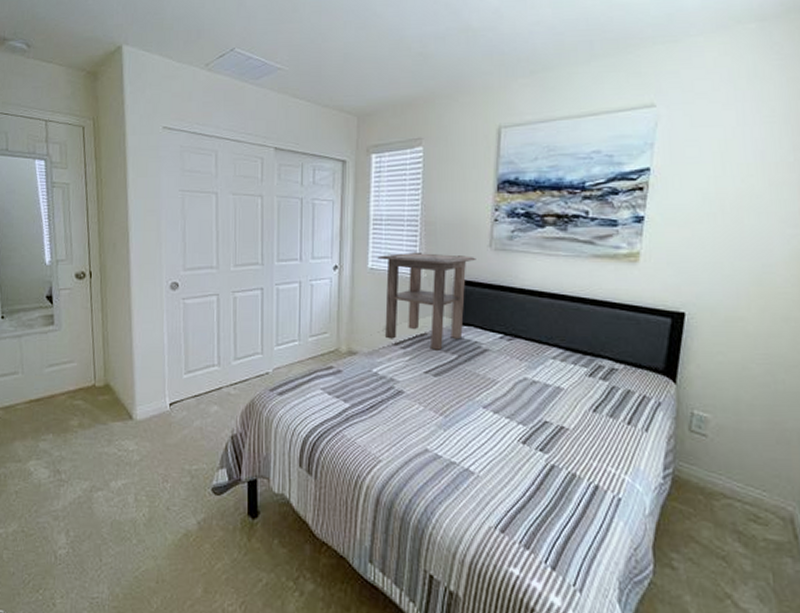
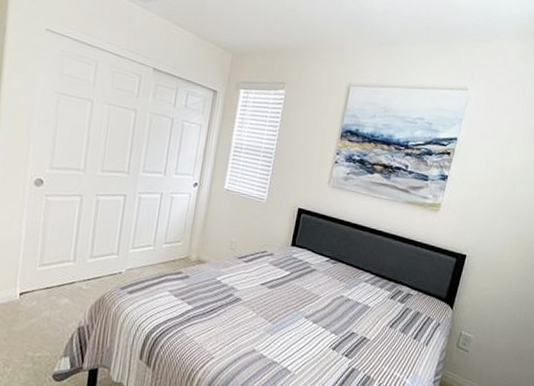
side table: present [377,251,476,350] -> none [231,179,316,267]

